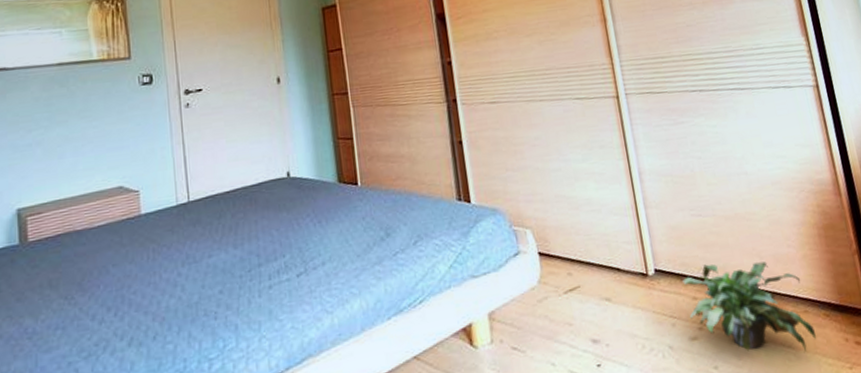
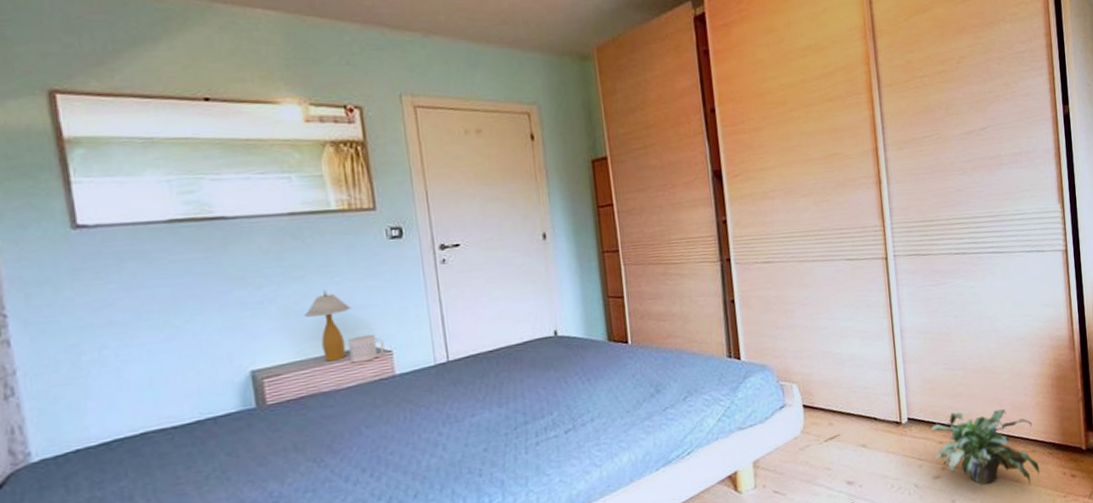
table lamp: none [65,132,106,201] -> present [304,289,352,362]
mug: none [101,174,133,203] -> present [348,334,385,363]

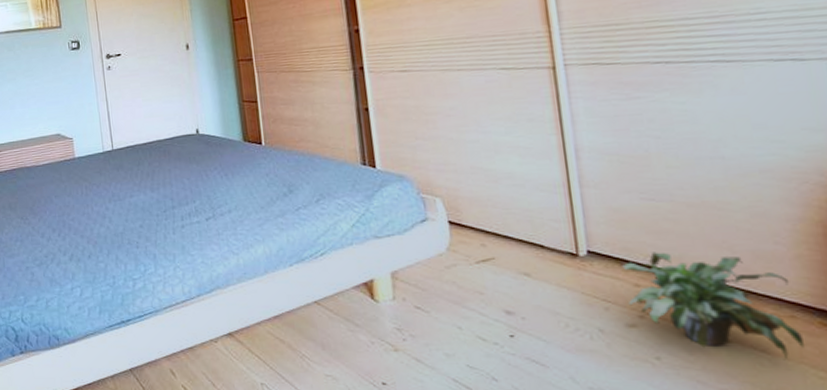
table lamp: present [304,289,352,362] -> none [15,89,46,144]
mug: present [348,334,385,363] -> none [43,124,68,146]

